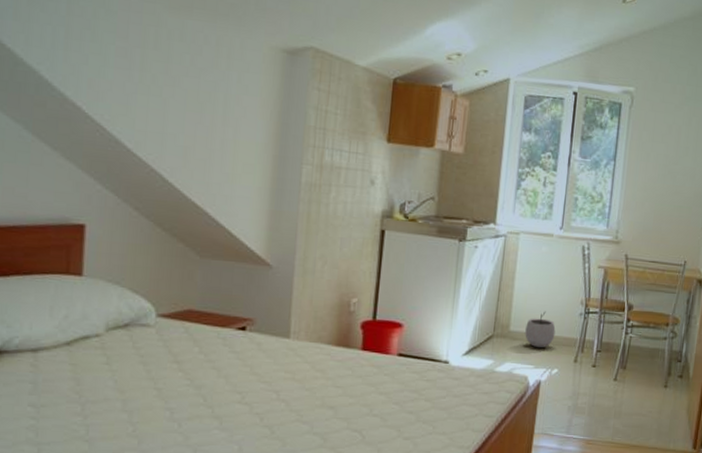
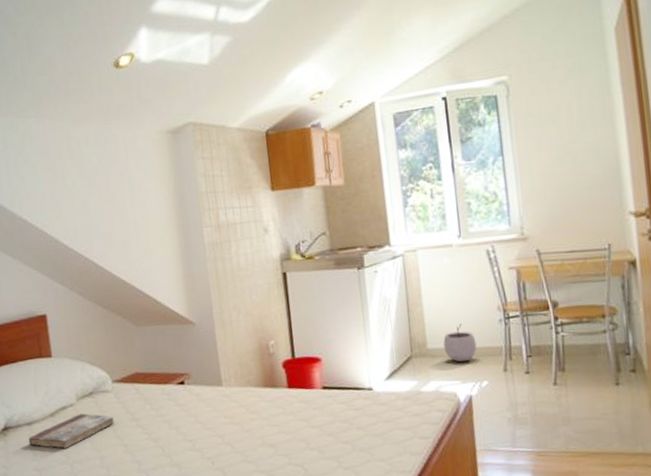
book: none [29,347,150,385] -> present [29,413,114,449]

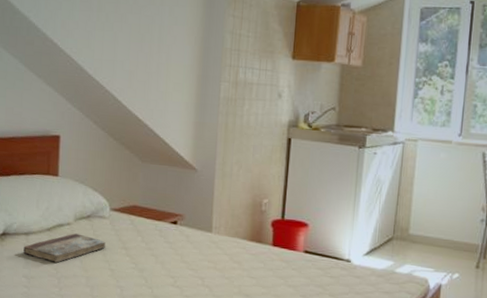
plant pot: present [443,323,477,363] -> none [424,216,456,253]

